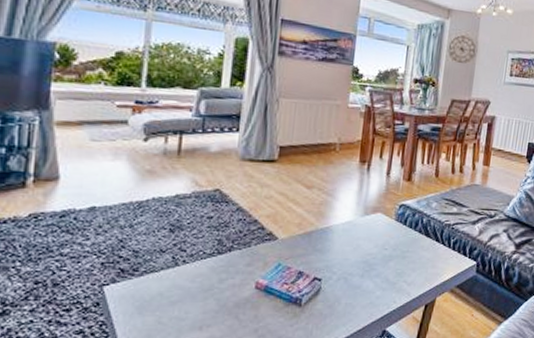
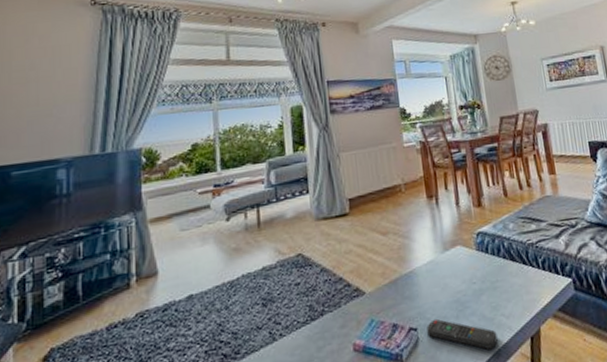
remote control: none [330,274,395,309] -> present [427,318,498,350]

